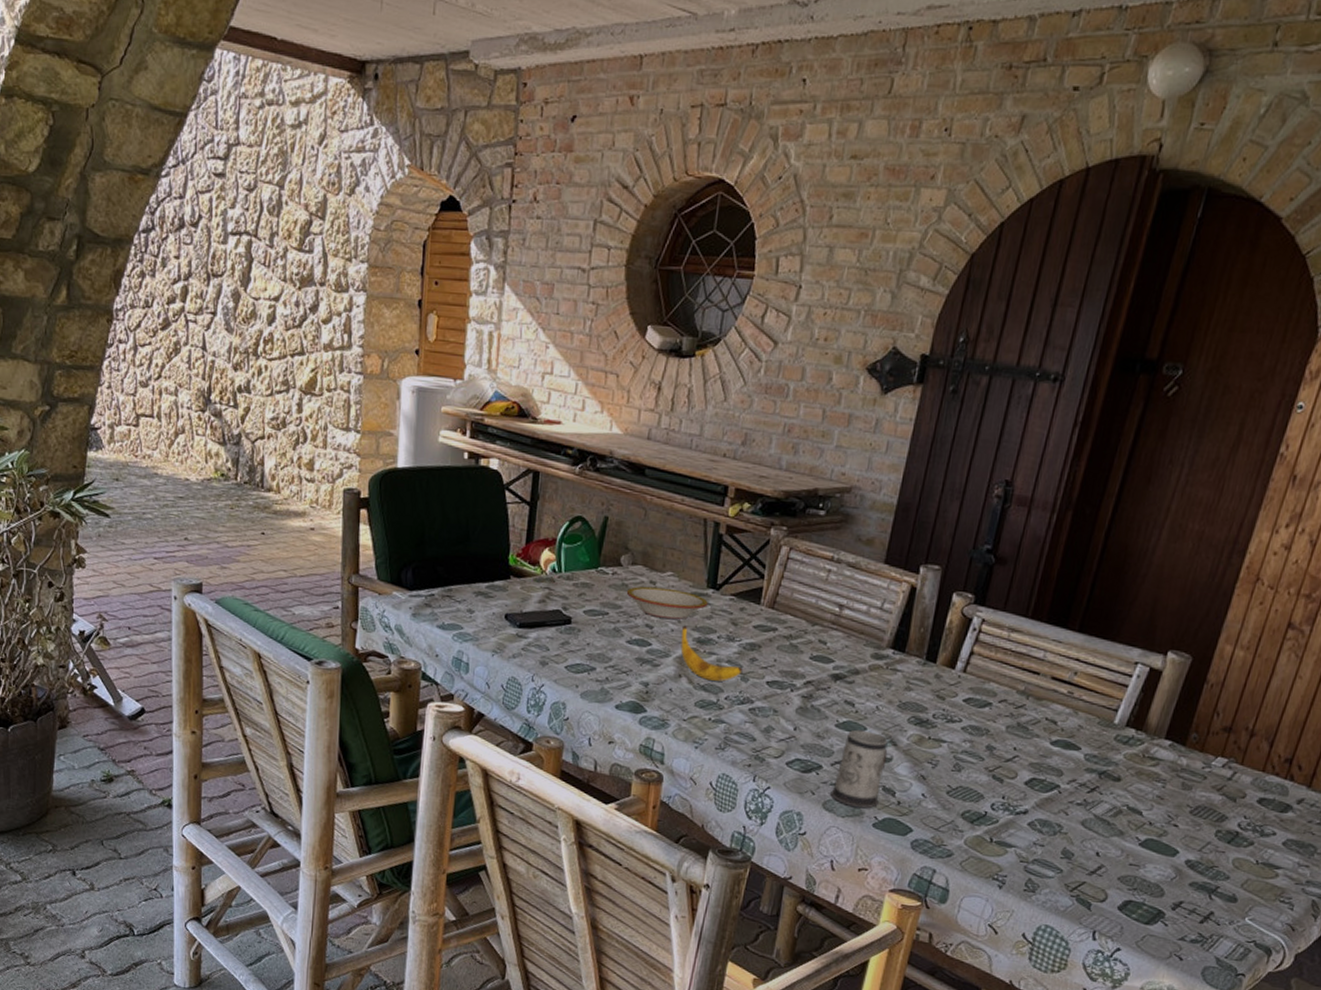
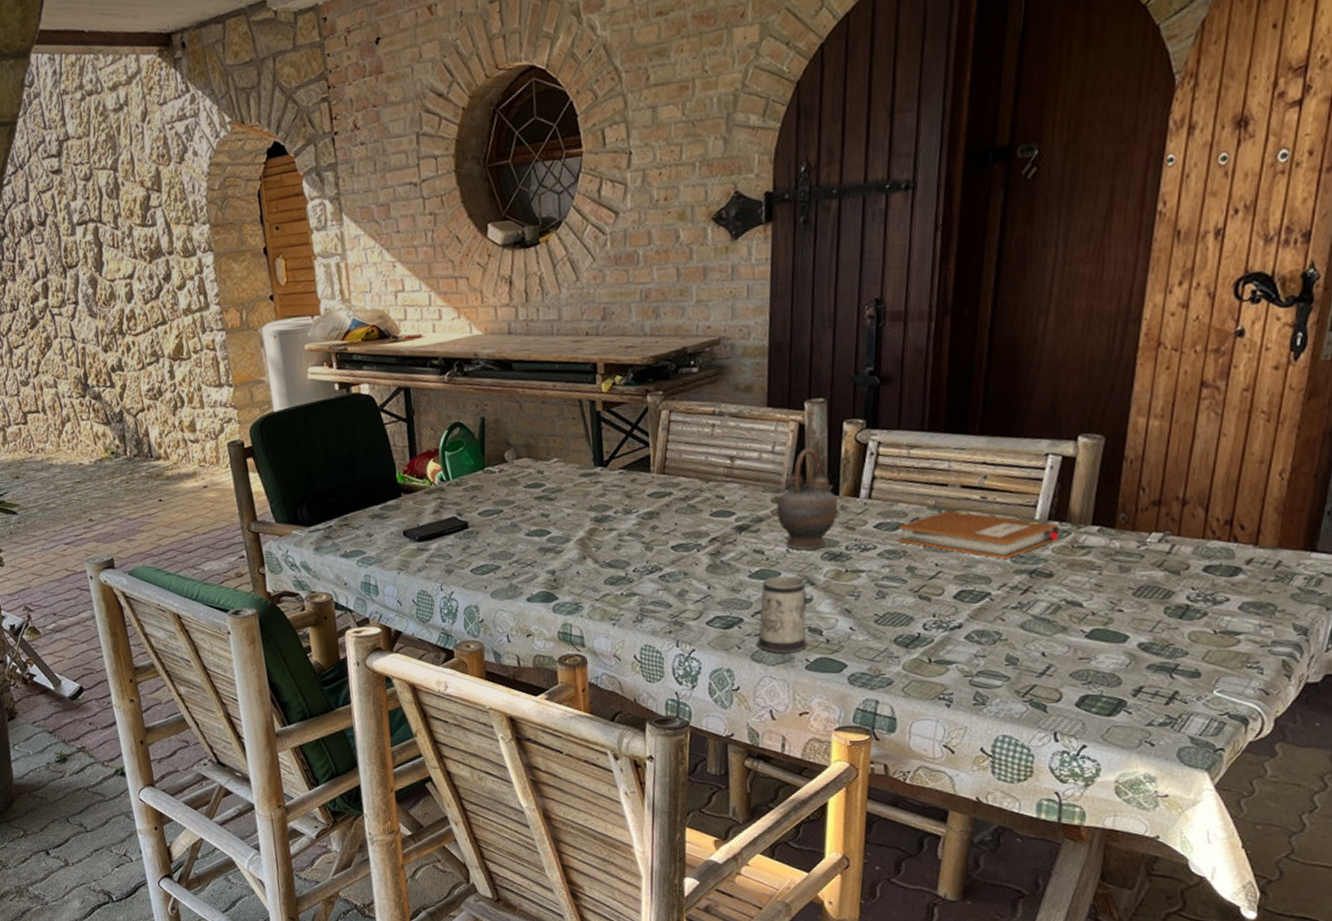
bowl: present [626,586,708,620] -> none [516,474,599,506]
banana: present [680,625,743,682] -> none [578,507,646,557]
teapot: none [873,611,934,712] -> present [776,447,841,551]
notebook: none [982,698,1134,756] -> present [897,510,1059,559]

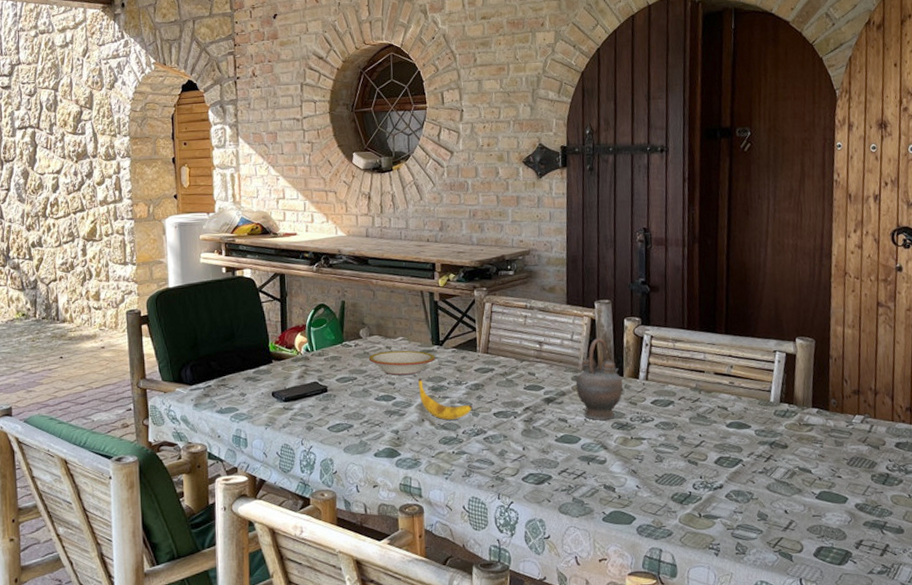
bowl: none [516,474,599,506] -> present [368,350,435,376]
banana: none [578,507,646,557] -> present [418,378,473,421]
mug: present [756,575,807,654] -> none [563,440,603,507]
notebook: present [897,510,1059,559] -> none [669,391,789,432]

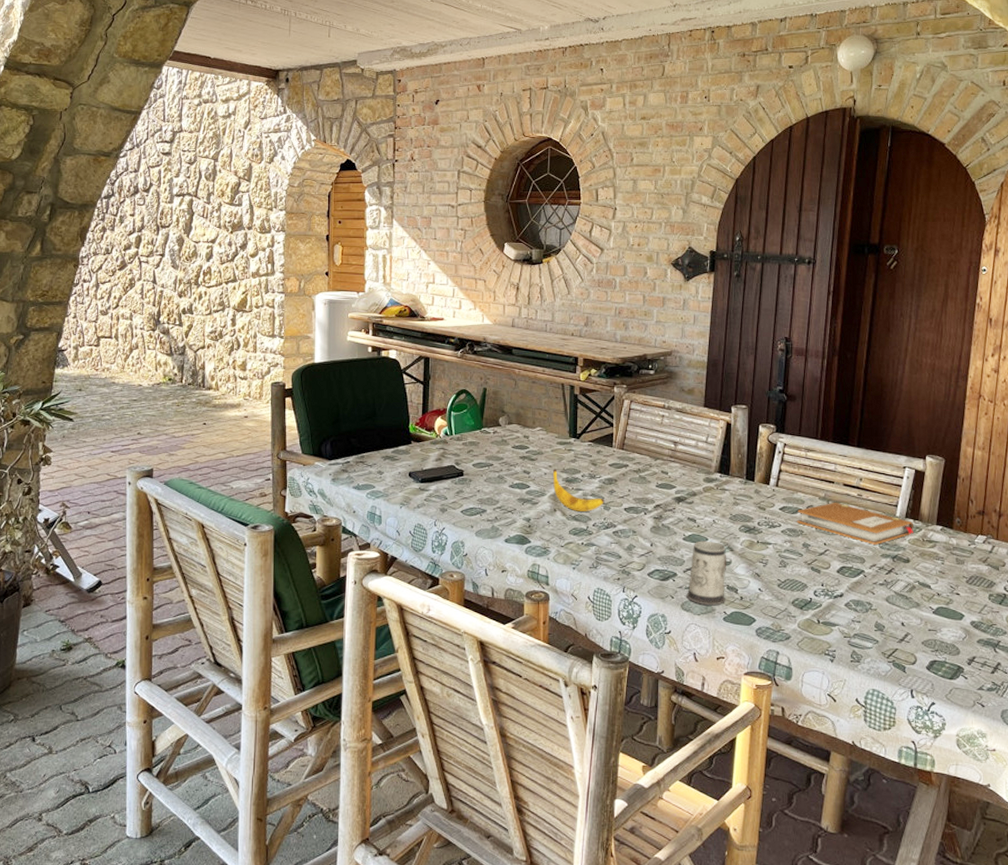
bowl: present [368,350,435,376] -> none [506,440,571,465]
mug: none [563,440,603,507] -> present [686,541,727,606]
teapot: present [575,338,625,420] -> none [707,442,755,522]
notebook: none [669,391,789,432] -> present [796,502,913,545]

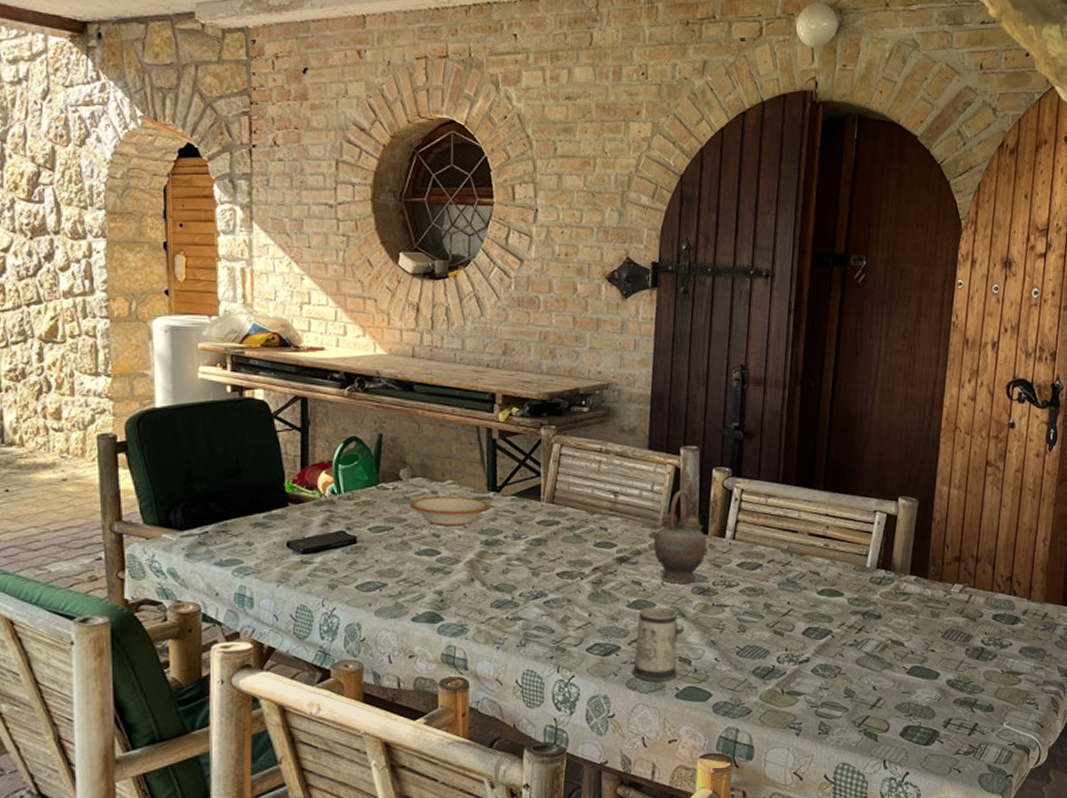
bowl: none [506,440,571,465] -> present [409,496,491,527]
banana: present [553,469,604,513] -> none [469,530,533,581]
teapot: none [707,442,755,522] -> present [653,489,709,584]
notebook: present [796,502,913,545] -> none [756,554,885,601]

